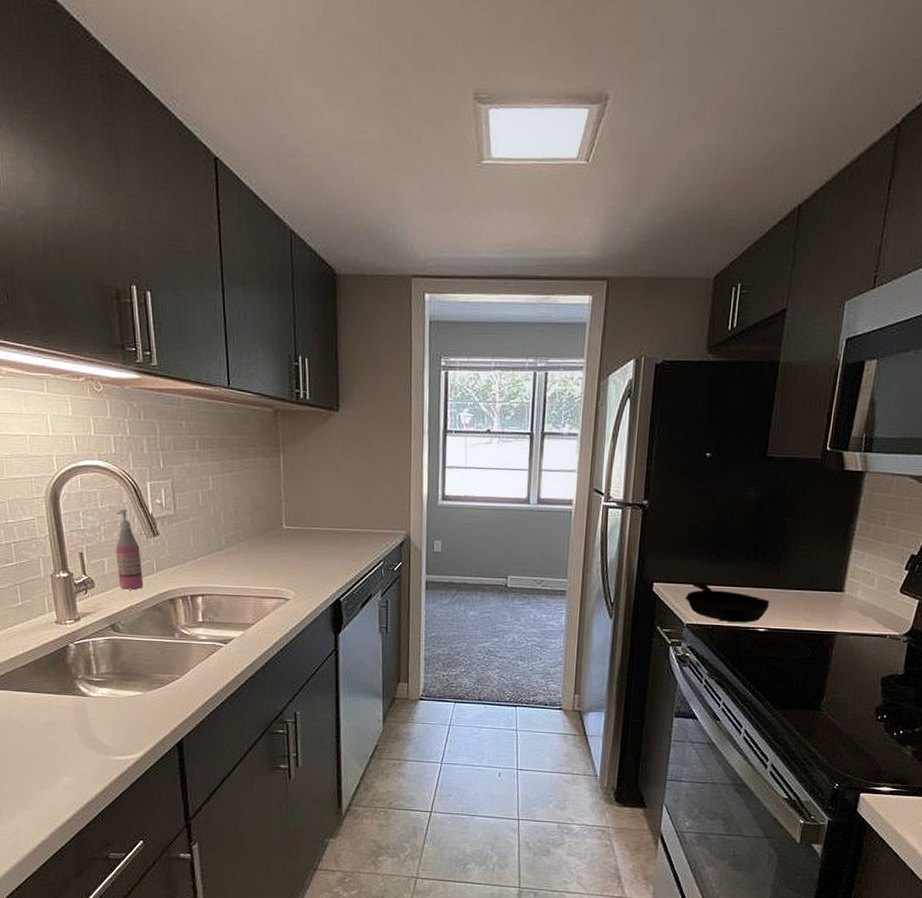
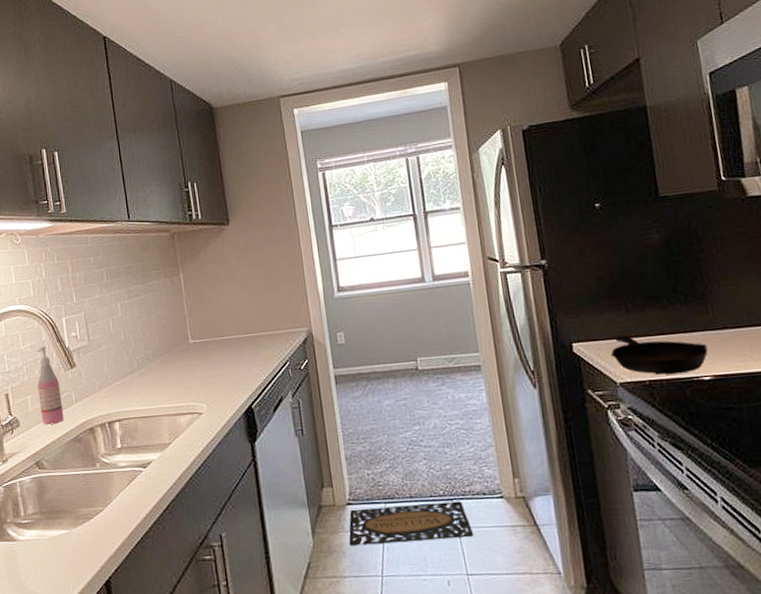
doormat: none [416,704,530,739] -> present [349,501,474,546]

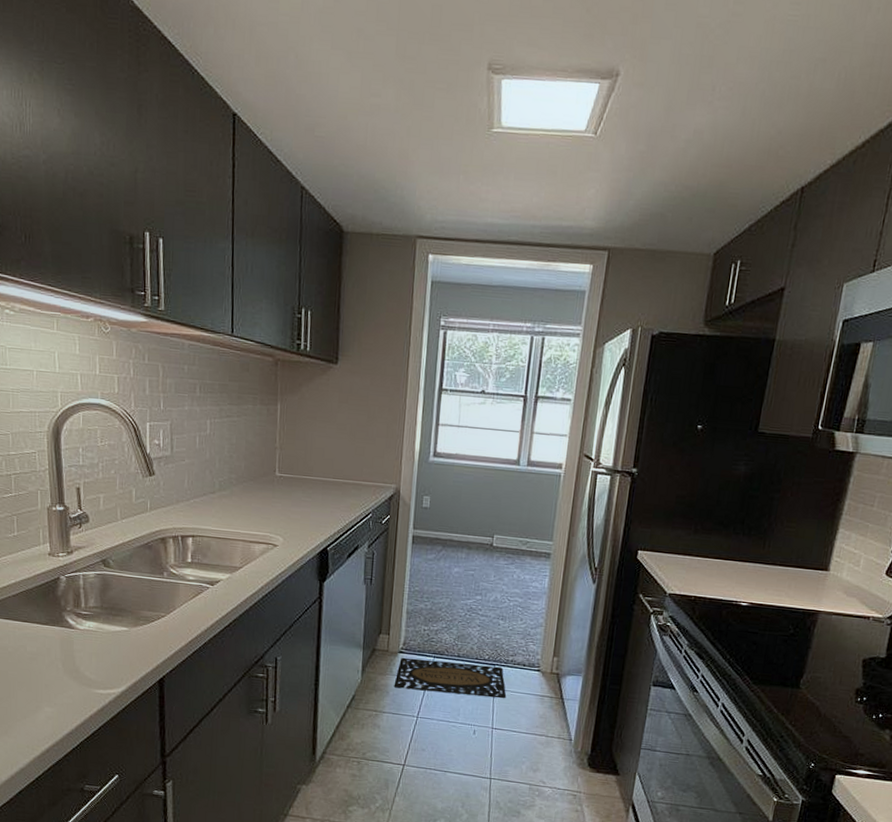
soap dispenser: present [36,346,64,425] -> none [112,447,137,527]
frying pan: present [610,335,708,375] -> none [668,552,754,596]

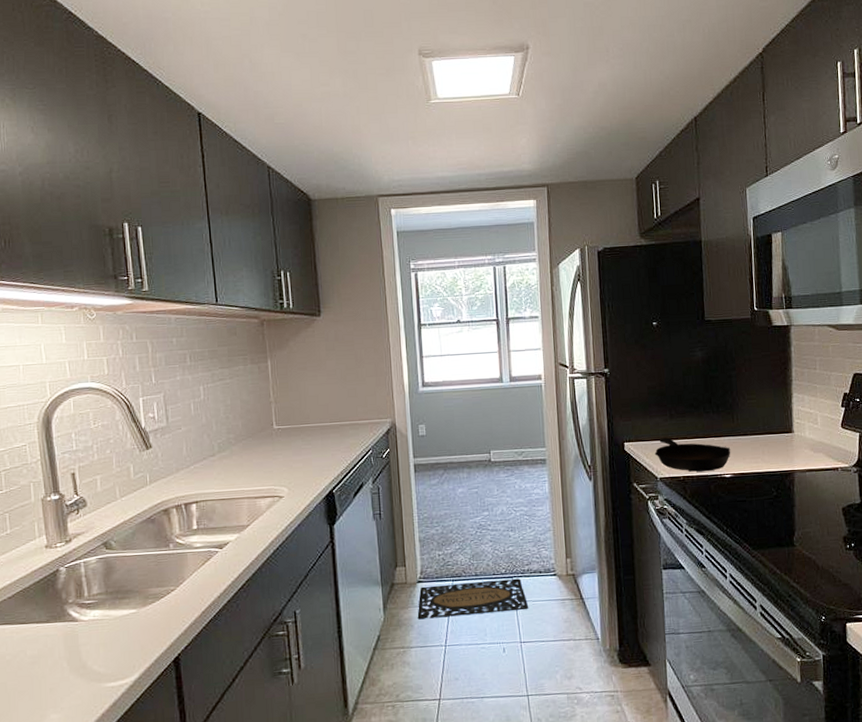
frying pan: none [668,552,754,596] -> present [654,437,731,472]

